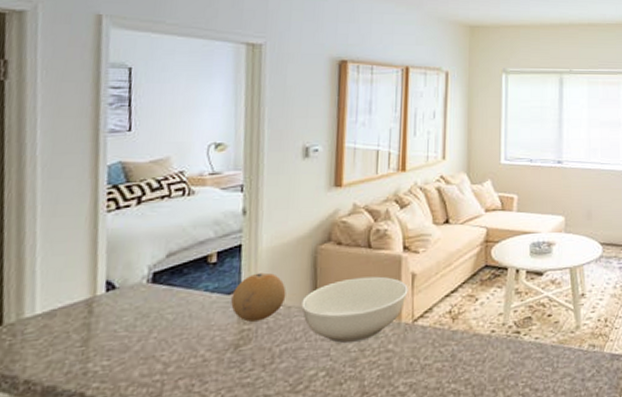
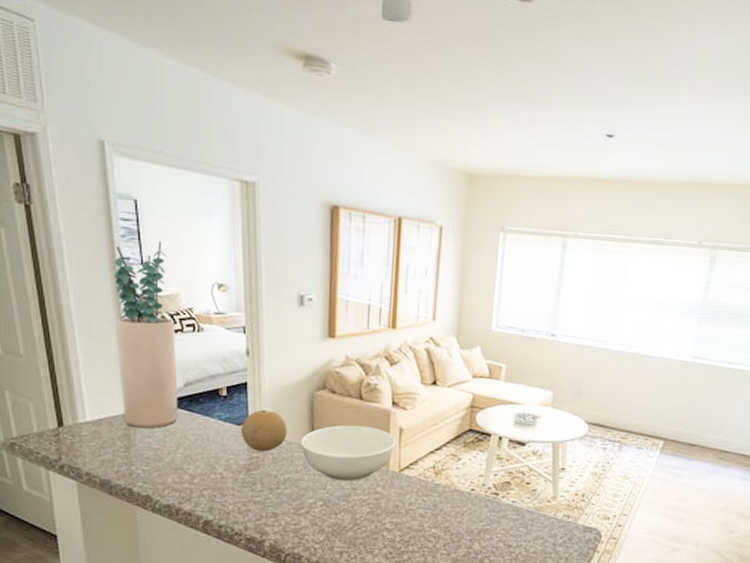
vase: none [85,107,162,315] -> present [114,242,178,429]

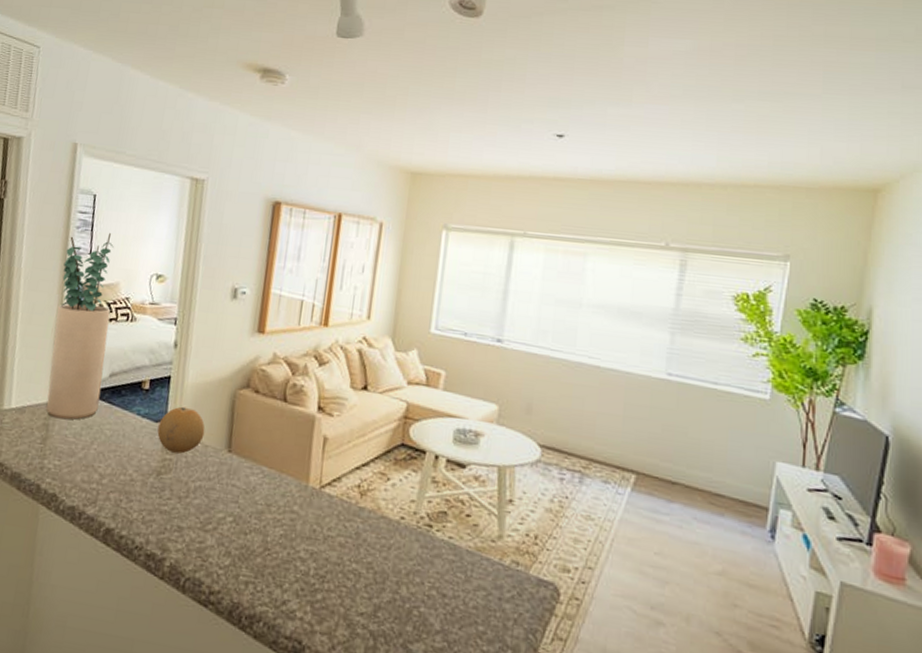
bowl: present [301,425,396,482] -> none [217,429,319,496]

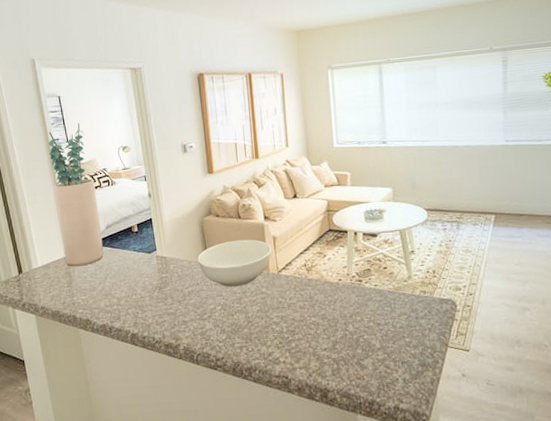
fruit: present [157,406,205,454] -> none [151,238,187,272]
bowl: none [217,429,319,496] -> present [198,239,272,288]

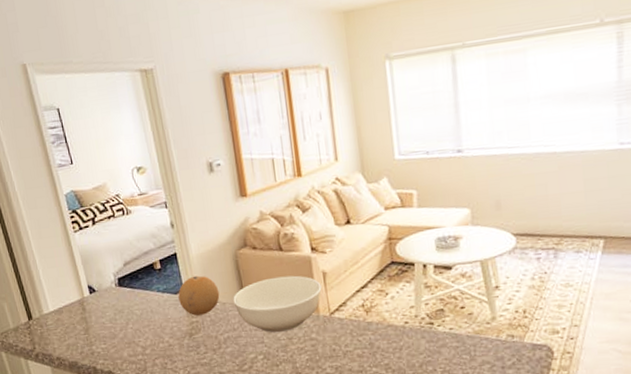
vase: present [48,123,104,267] -> none [49,141,123,311]
fruit: none [151,238,187,272] -> present [178,275,220,316]

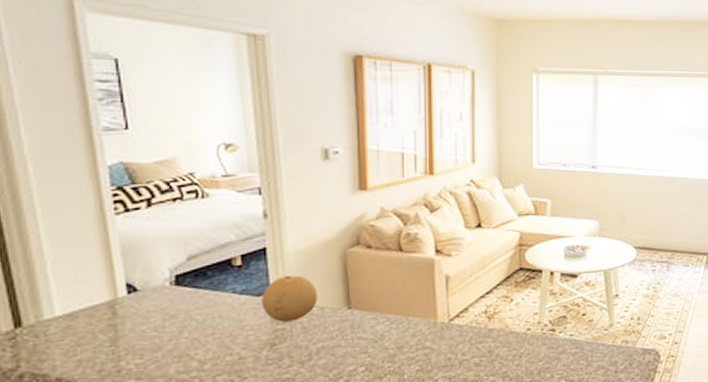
bowl: present [233,275,322,333] -> none [335,278,443,342]

